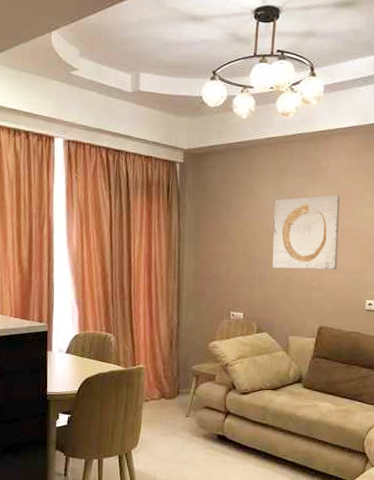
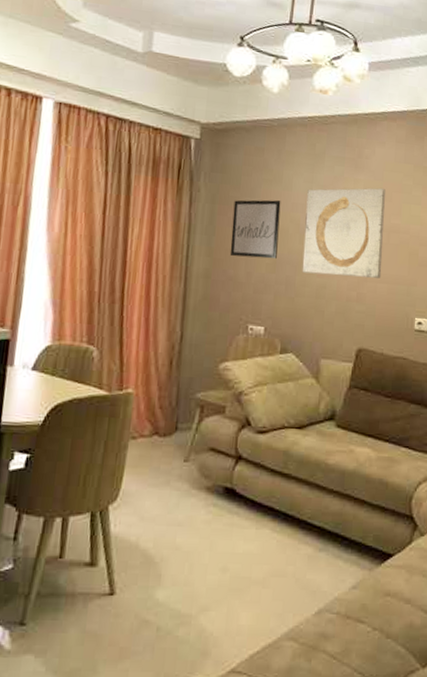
wall art: none [213,210,253,259] -> present [229,199,281,260]

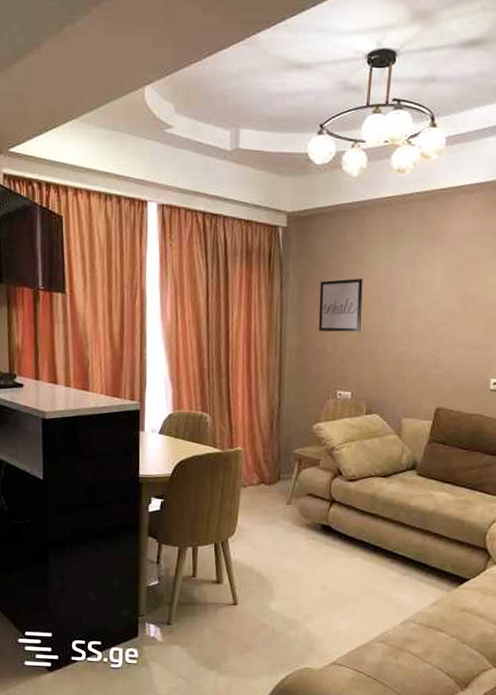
wall art: present [302,188,385,278] -> none [384,260,463,345]

